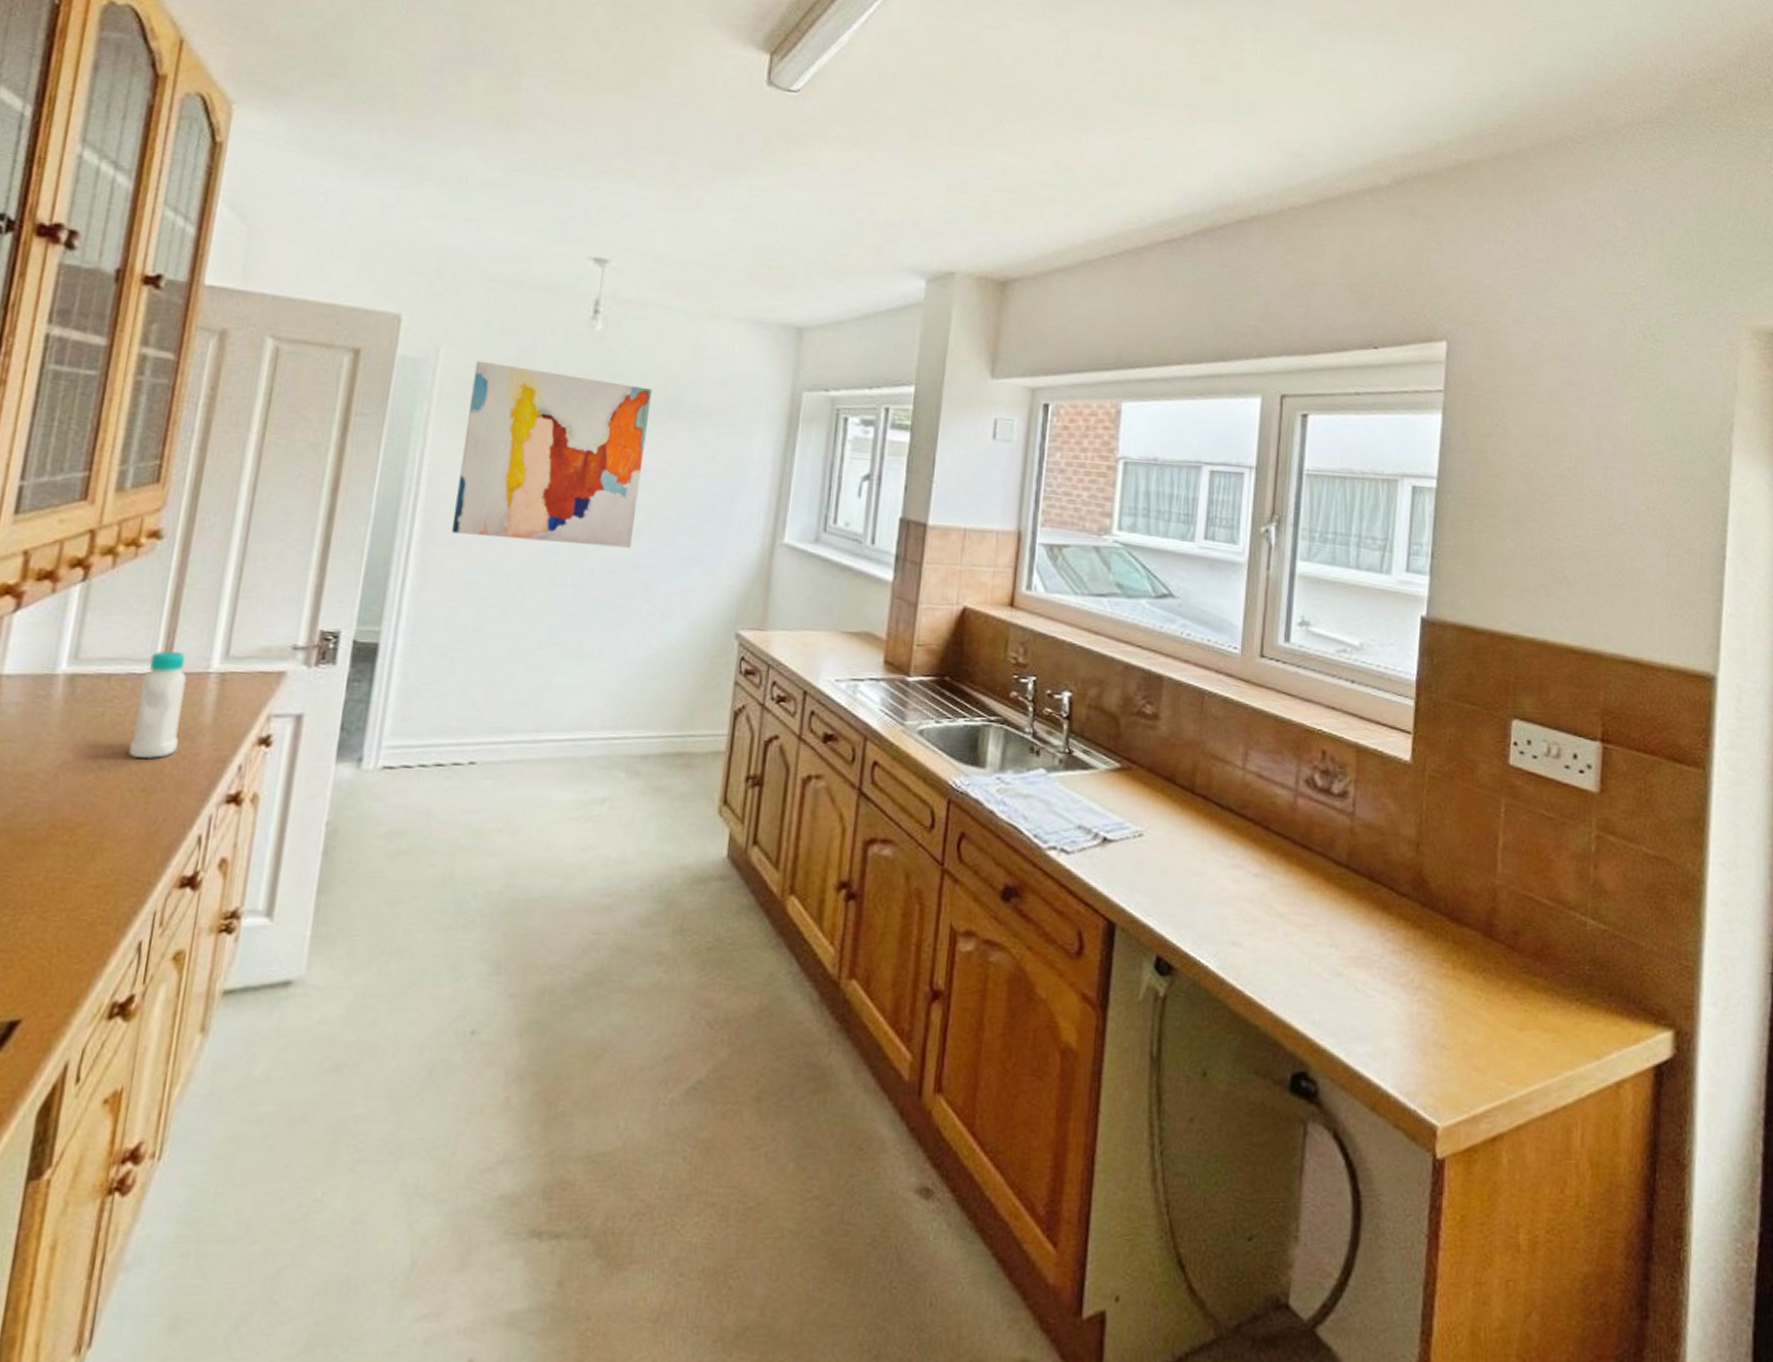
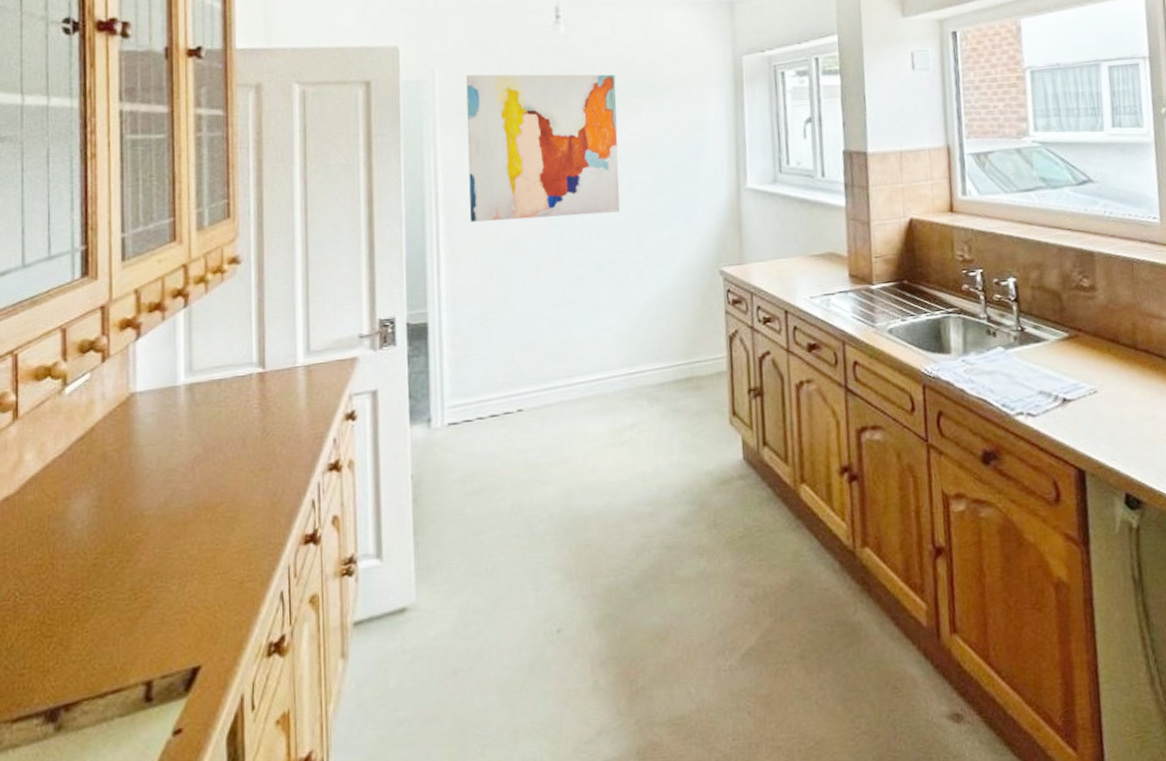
bottle: present [128,651,187,758] -> none [244,354,282,444]

